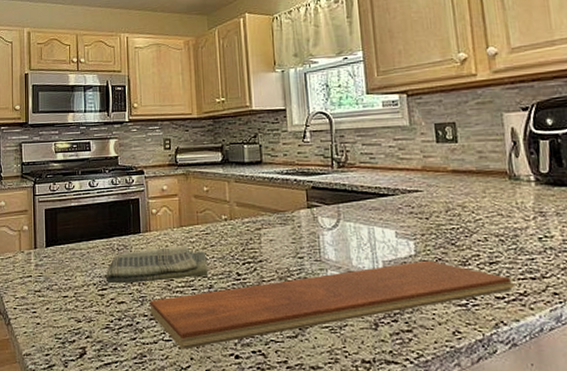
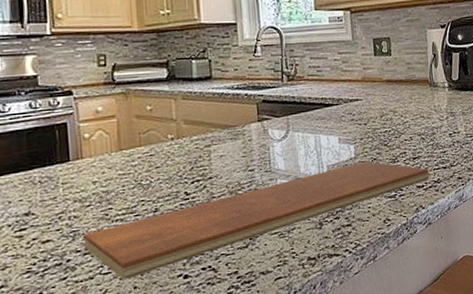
dish towel: present [105,244,208,284] -> none [24,169,153,223]

